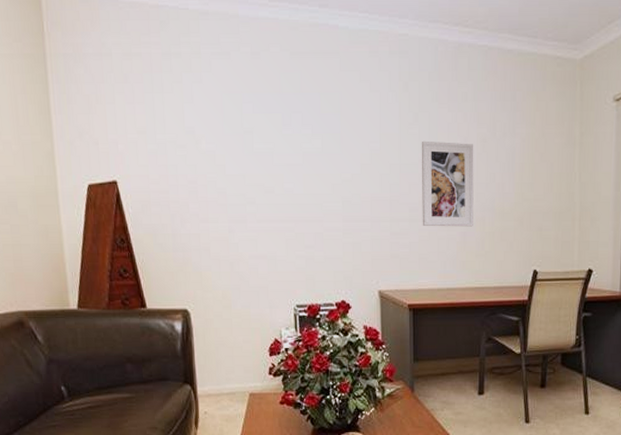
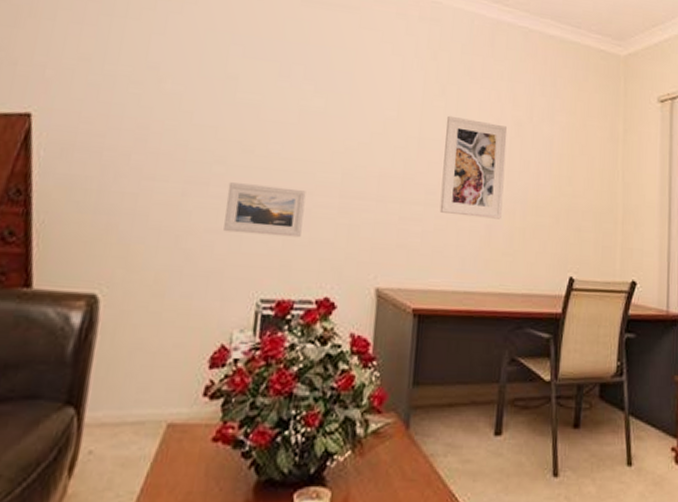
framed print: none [260,218,318,257] -> present [223,182,306,238]

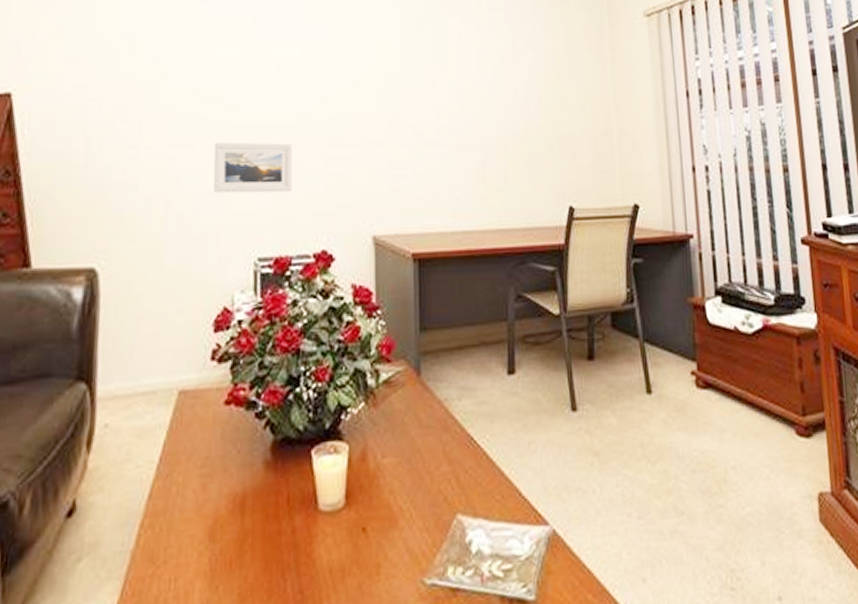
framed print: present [439,115,508,219] -> none [427,52,493,154]

